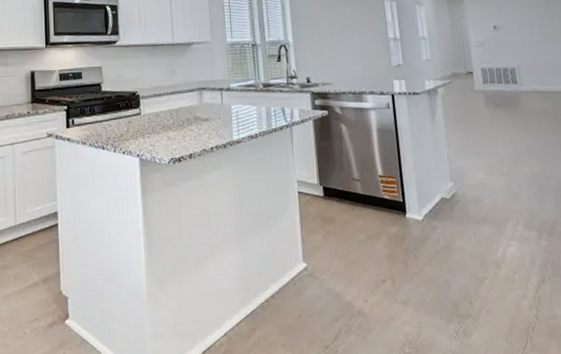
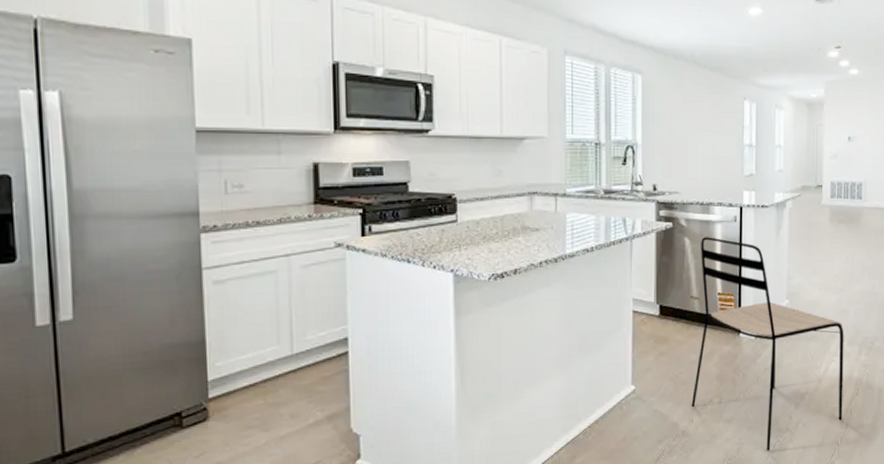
dining chair: none [357,123,531,337] -> present [691,237,844,451]

